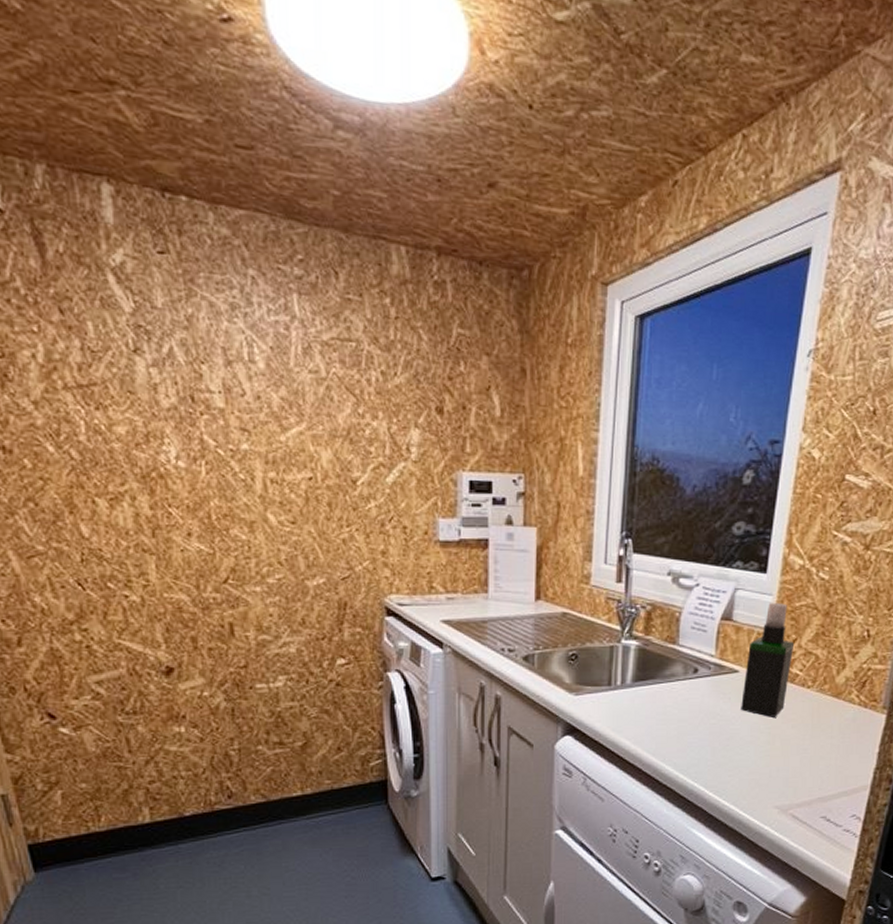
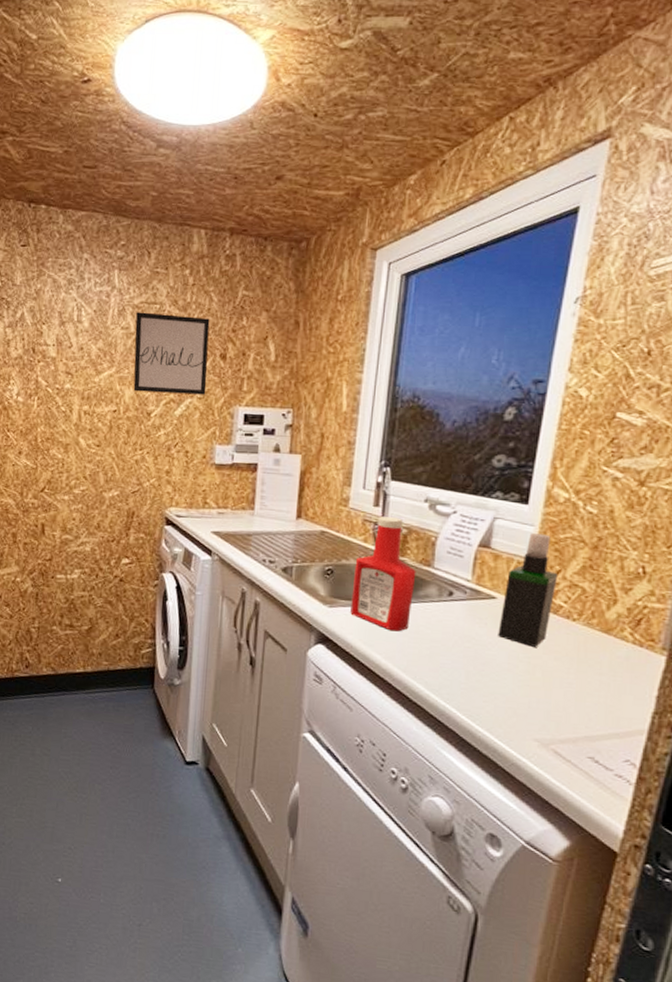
wall art: none [327,350,422,458] -> present [133,312,210,395]
ketchup bottle: none [597,593,662,715] -> present [350,516,416,632]

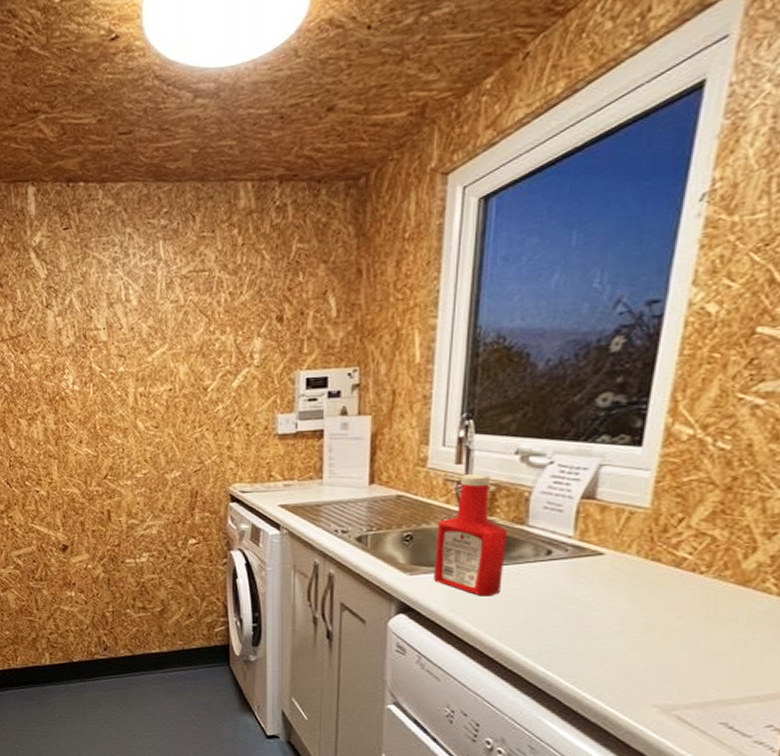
wall art: present [133,312,210,395] -> none [185,279,264,367]
spray bottle: present [498,533,559,647] -> none [607,479,681,605]

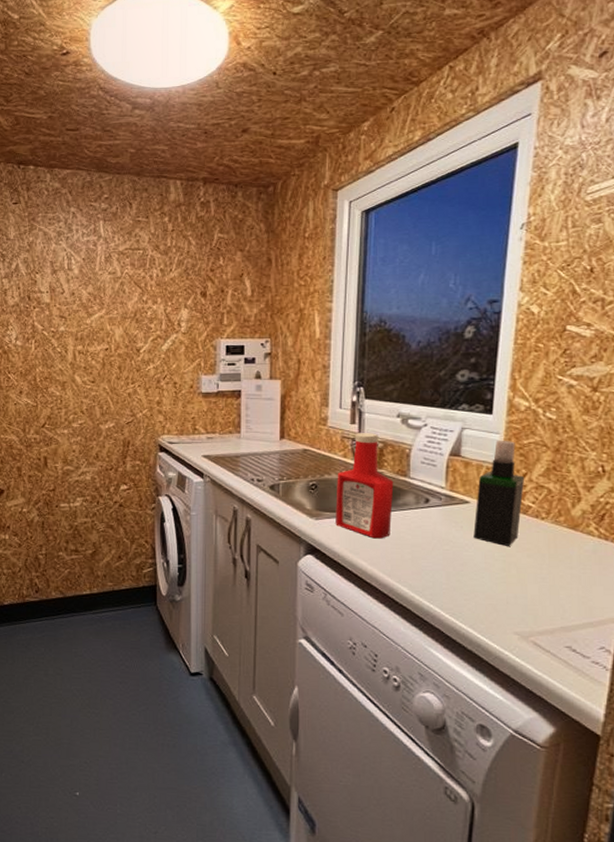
spray bottle: none [607,479,681,605] -> present [473,441,525,546]

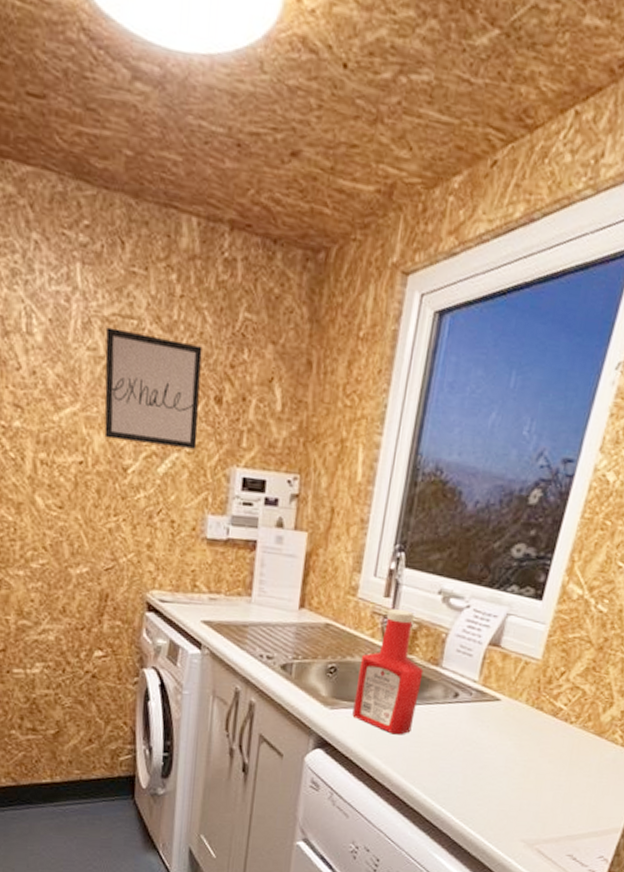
wall art: none [121,257,190,330] -> present [104,327,203,450]
spray bottle: present [473,441,525,546] -> none [498,632,563,750]

